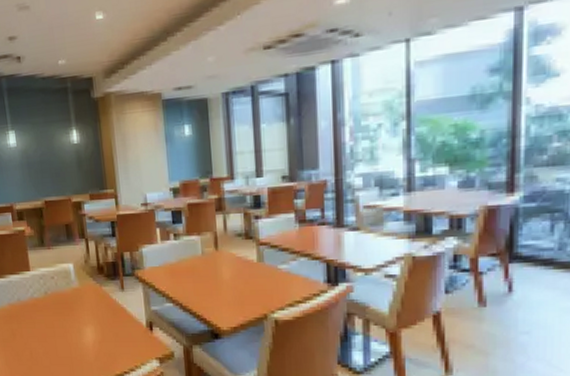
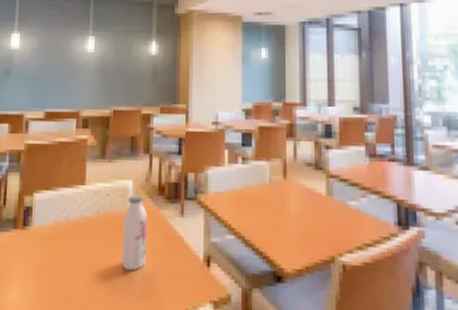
water bottle: none [69,274,95,339] -> present [122,193,147,271]

